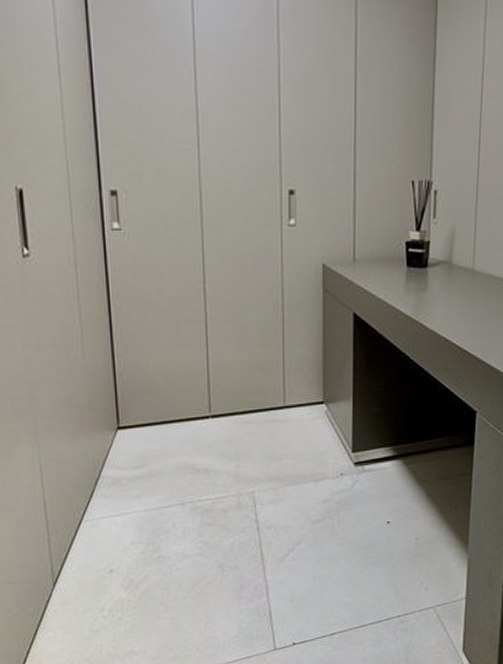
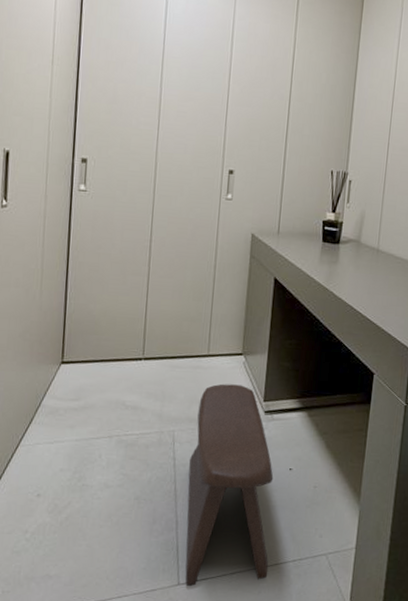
stool: none [273,436,372,651] -> present [185,383,274,587]

